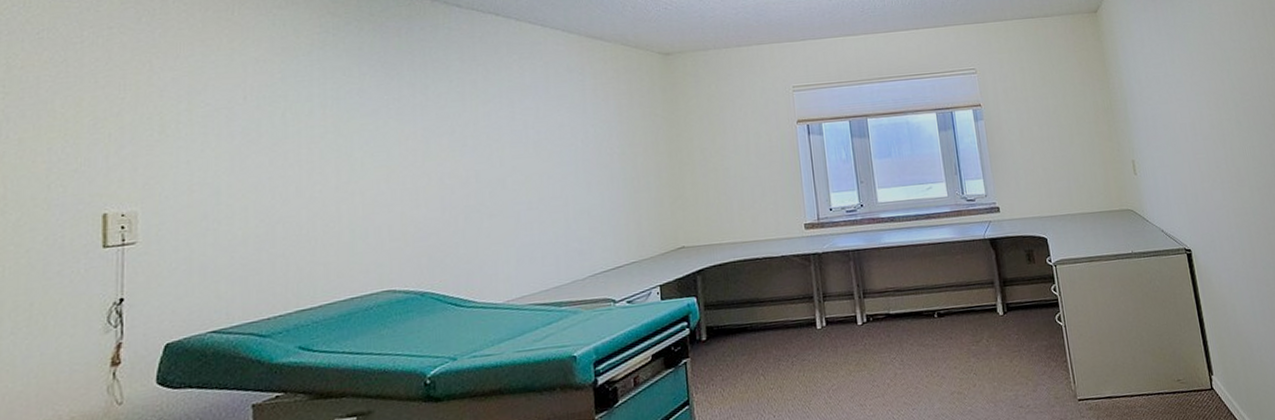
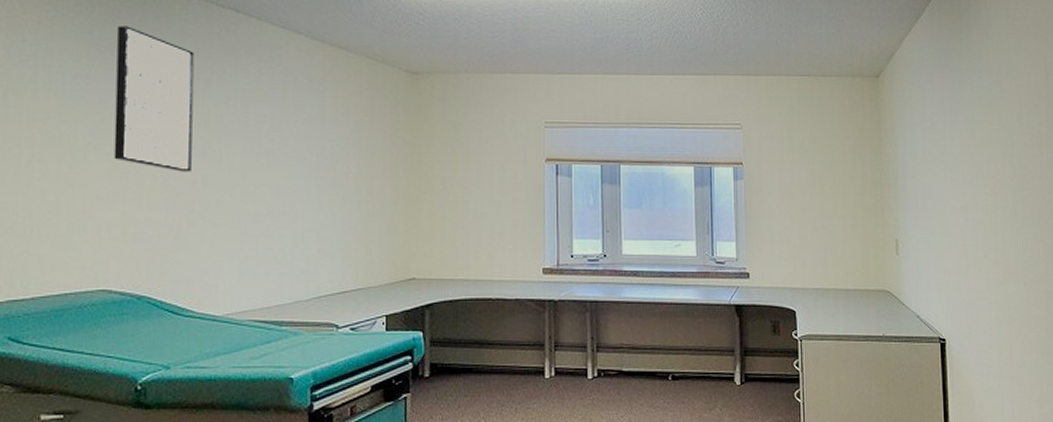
wall art: none [386,39,464,170] -> present [113,26,195,172]

